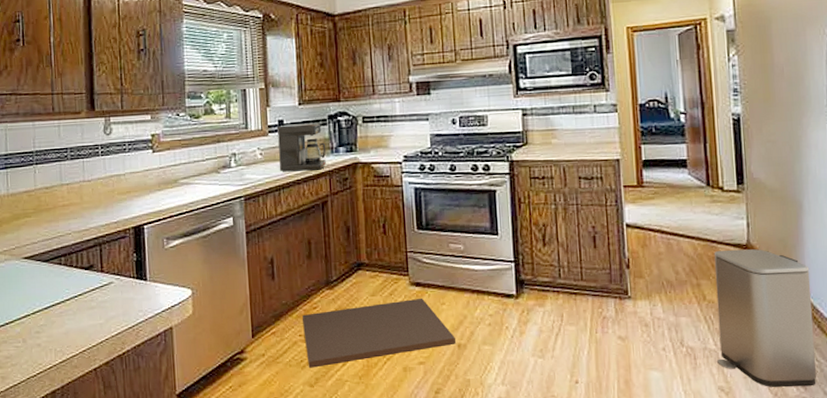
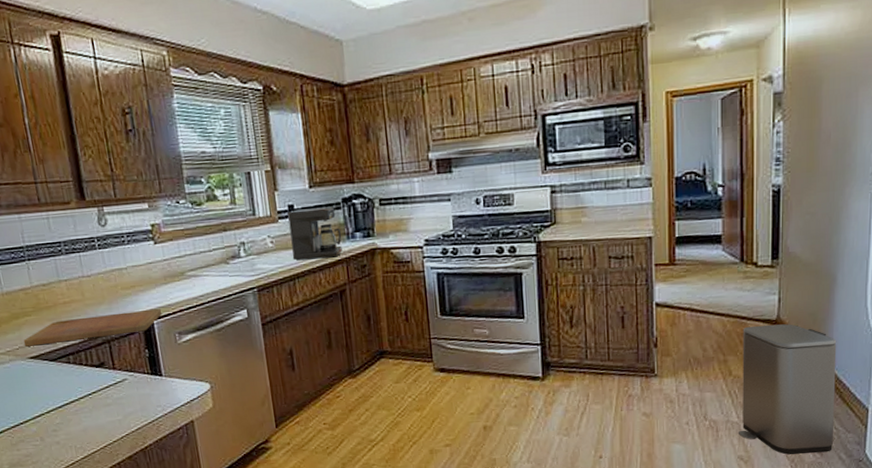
cutting board: none [20,213,152,247] -> present [23,308,161,347]
door mat: present [302,297,456,368] -> none [326,383,481,454]

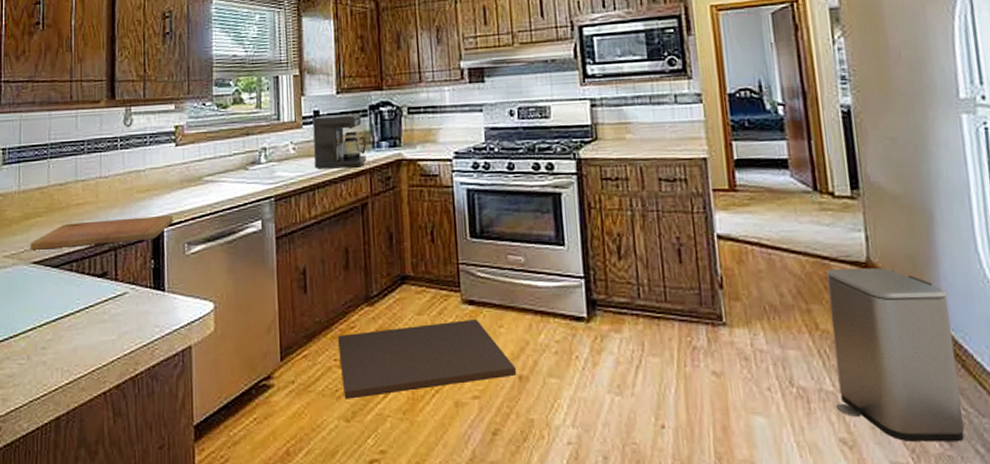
door mat: none [326,383,481,454] -> present [338,318,516,399]

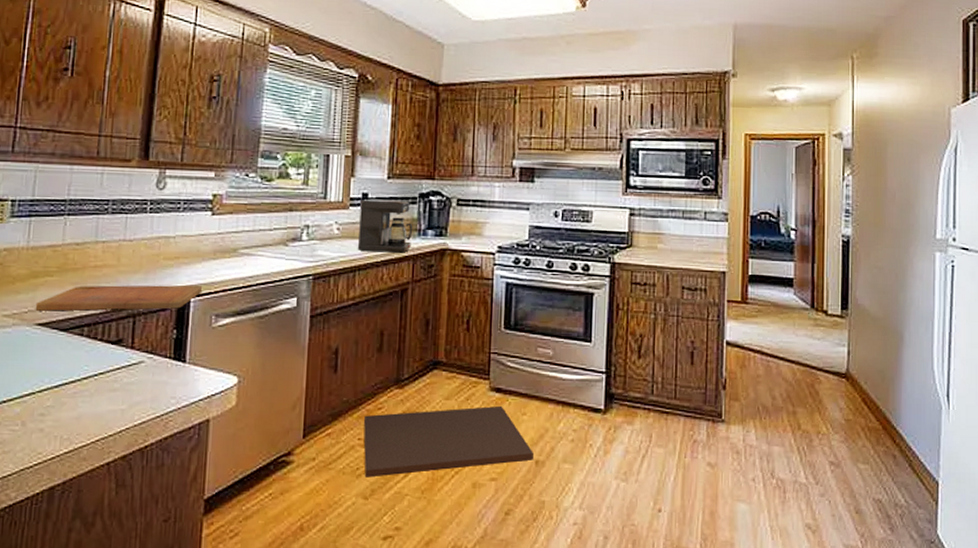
pedal bin: present [826,268,965,441] -> none [805,377,905,528]

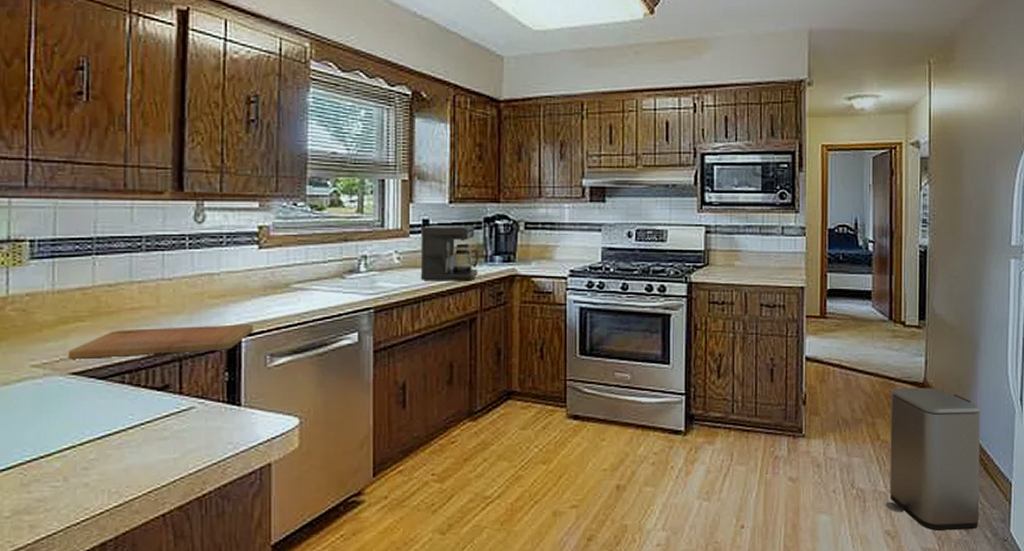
door mat: present [363,405,533,478] -> none [437,432,614,513]
pedal bin: none [805,377,905,528] -> present [885,387,981,531]

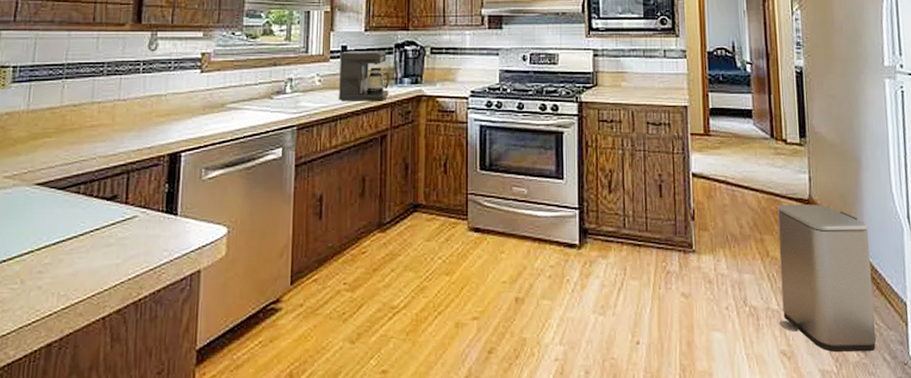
cutting board: present [68,323,253,359] -> none [34,140,192,171]

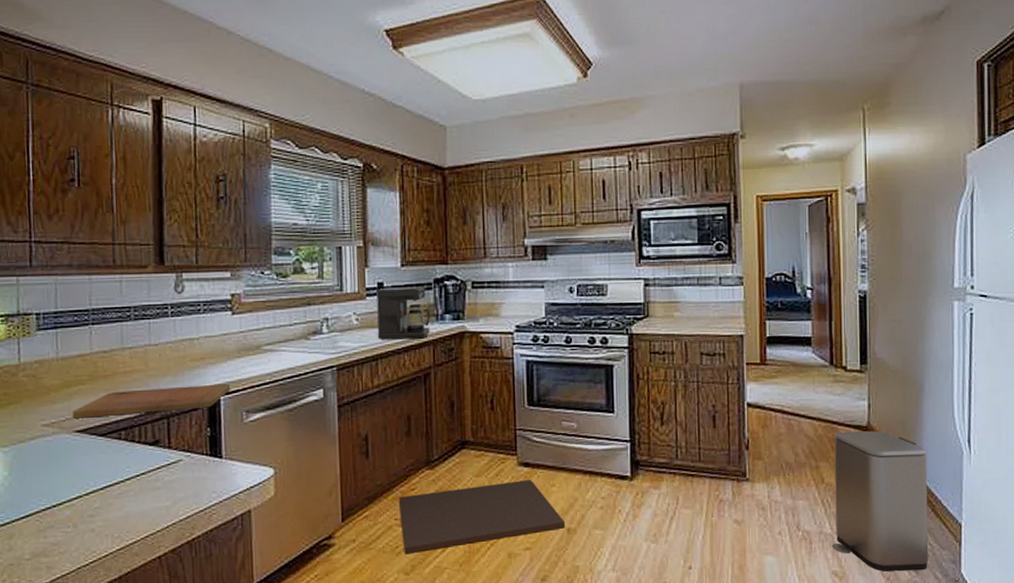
cutting board: none [34,140,192,171] -> present [72,383,230,419]
door mat: none [349,245,513,322] -> present [399,479,565,555]

